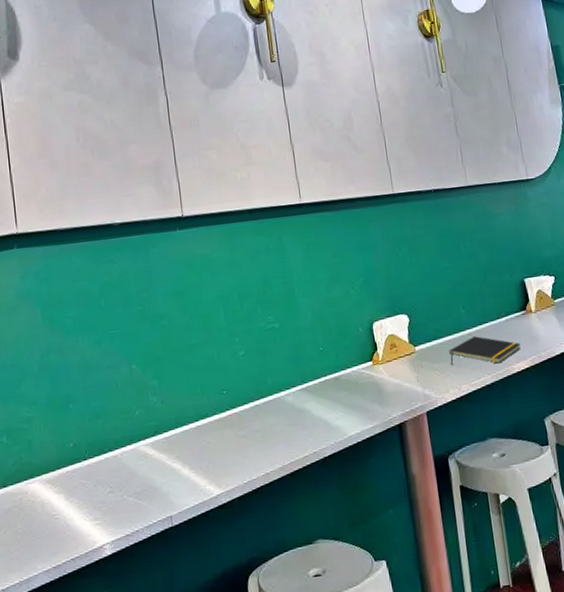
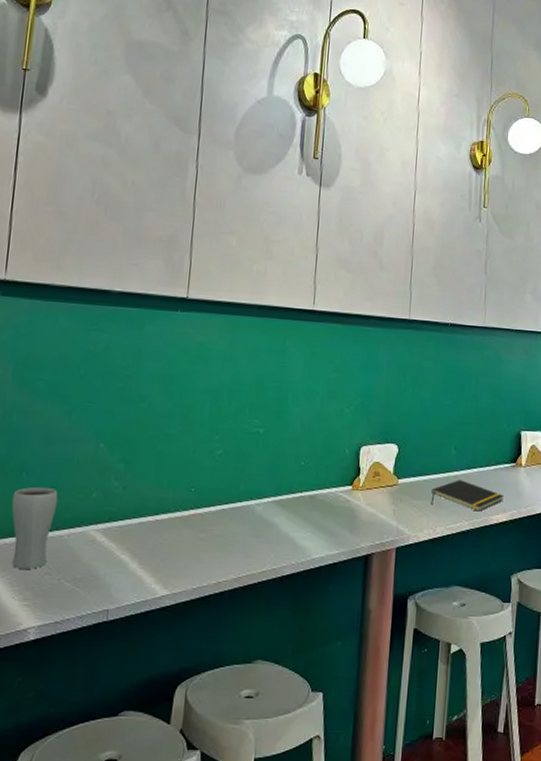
drinking glass: none [65,414,107,493] -> present [11,487,59,569]

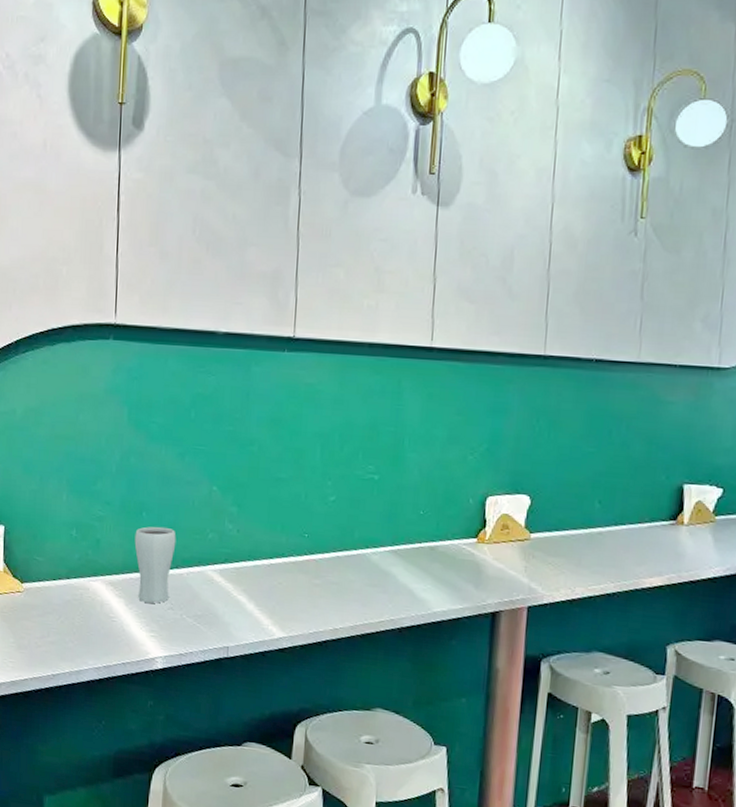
notepad: present [431,480,504,512] -> none [569,537,659,573]

